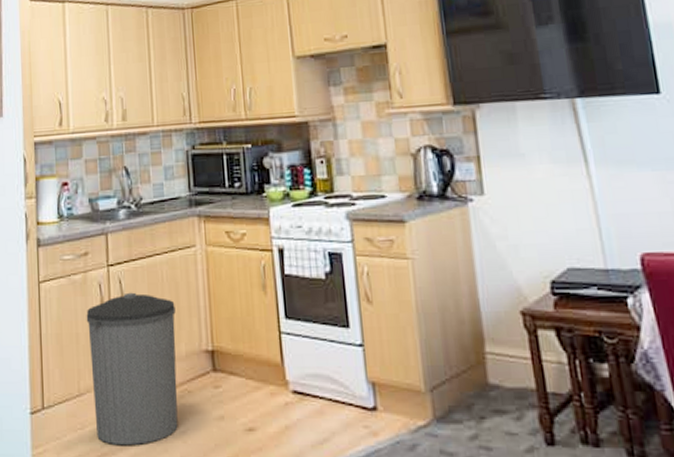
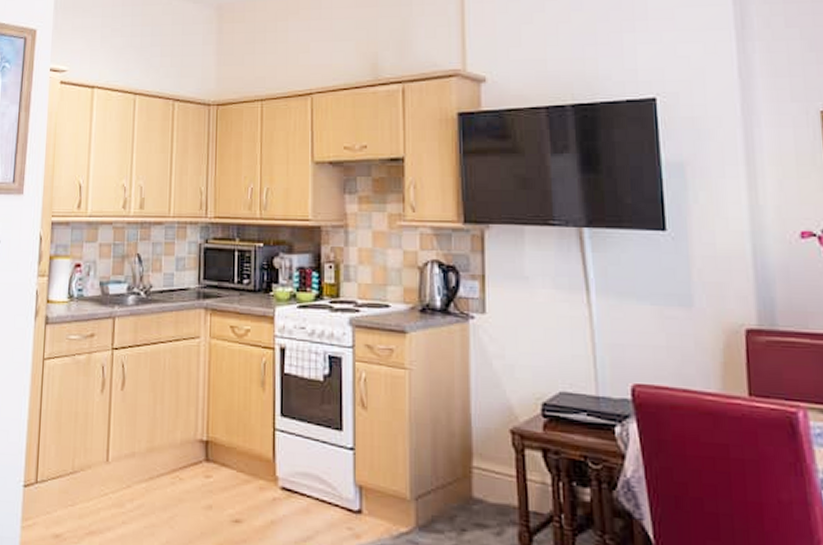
trash can: present [86,292,178,445] -> none [86,377,175,526]

